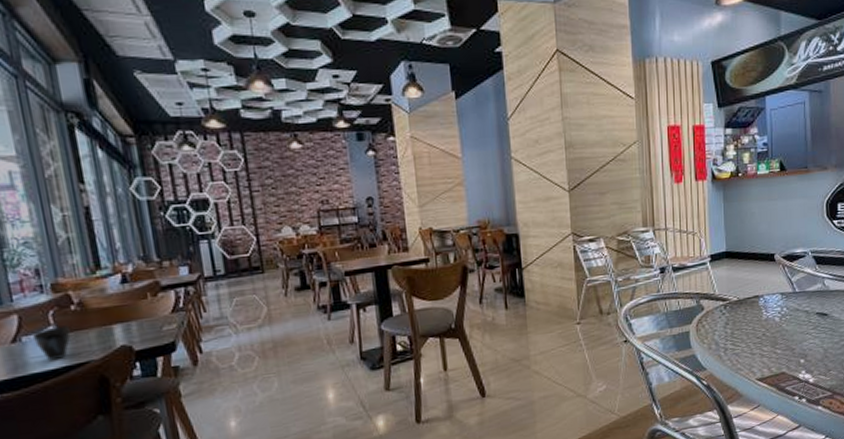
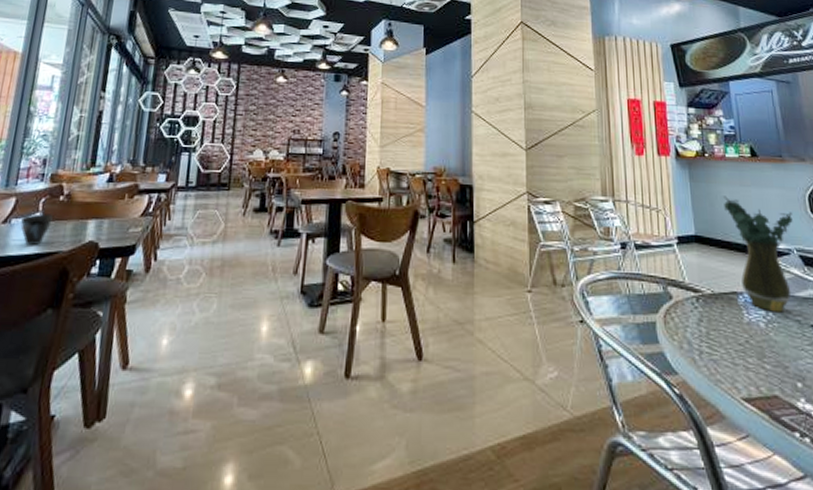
vase: none [753,212,811,308] -> present [723,196,793,313]

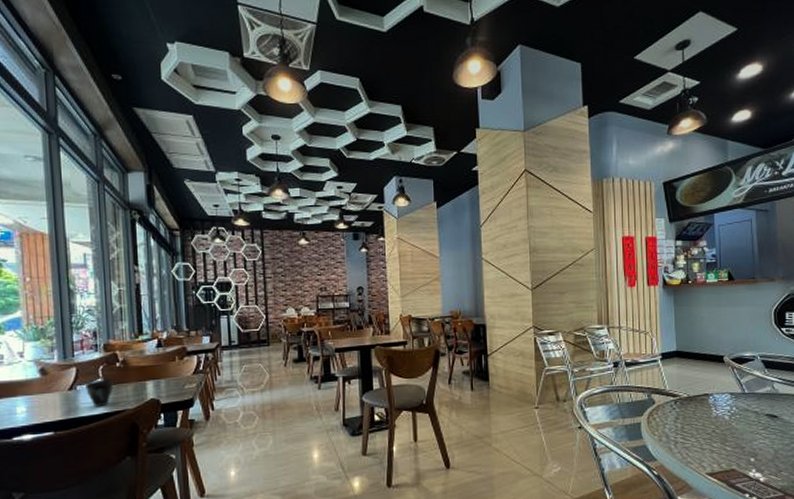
vase: present [723,196,793,313] -> none [702,316,759,407]

